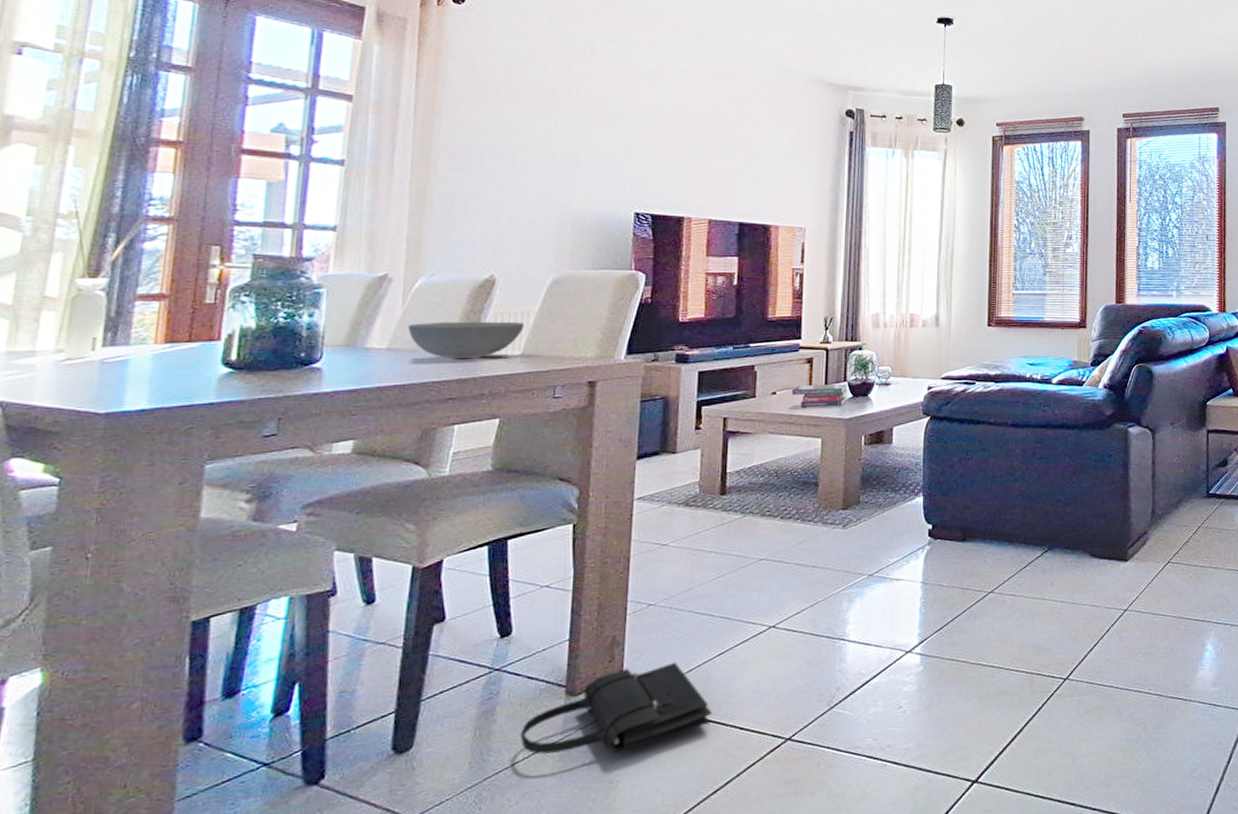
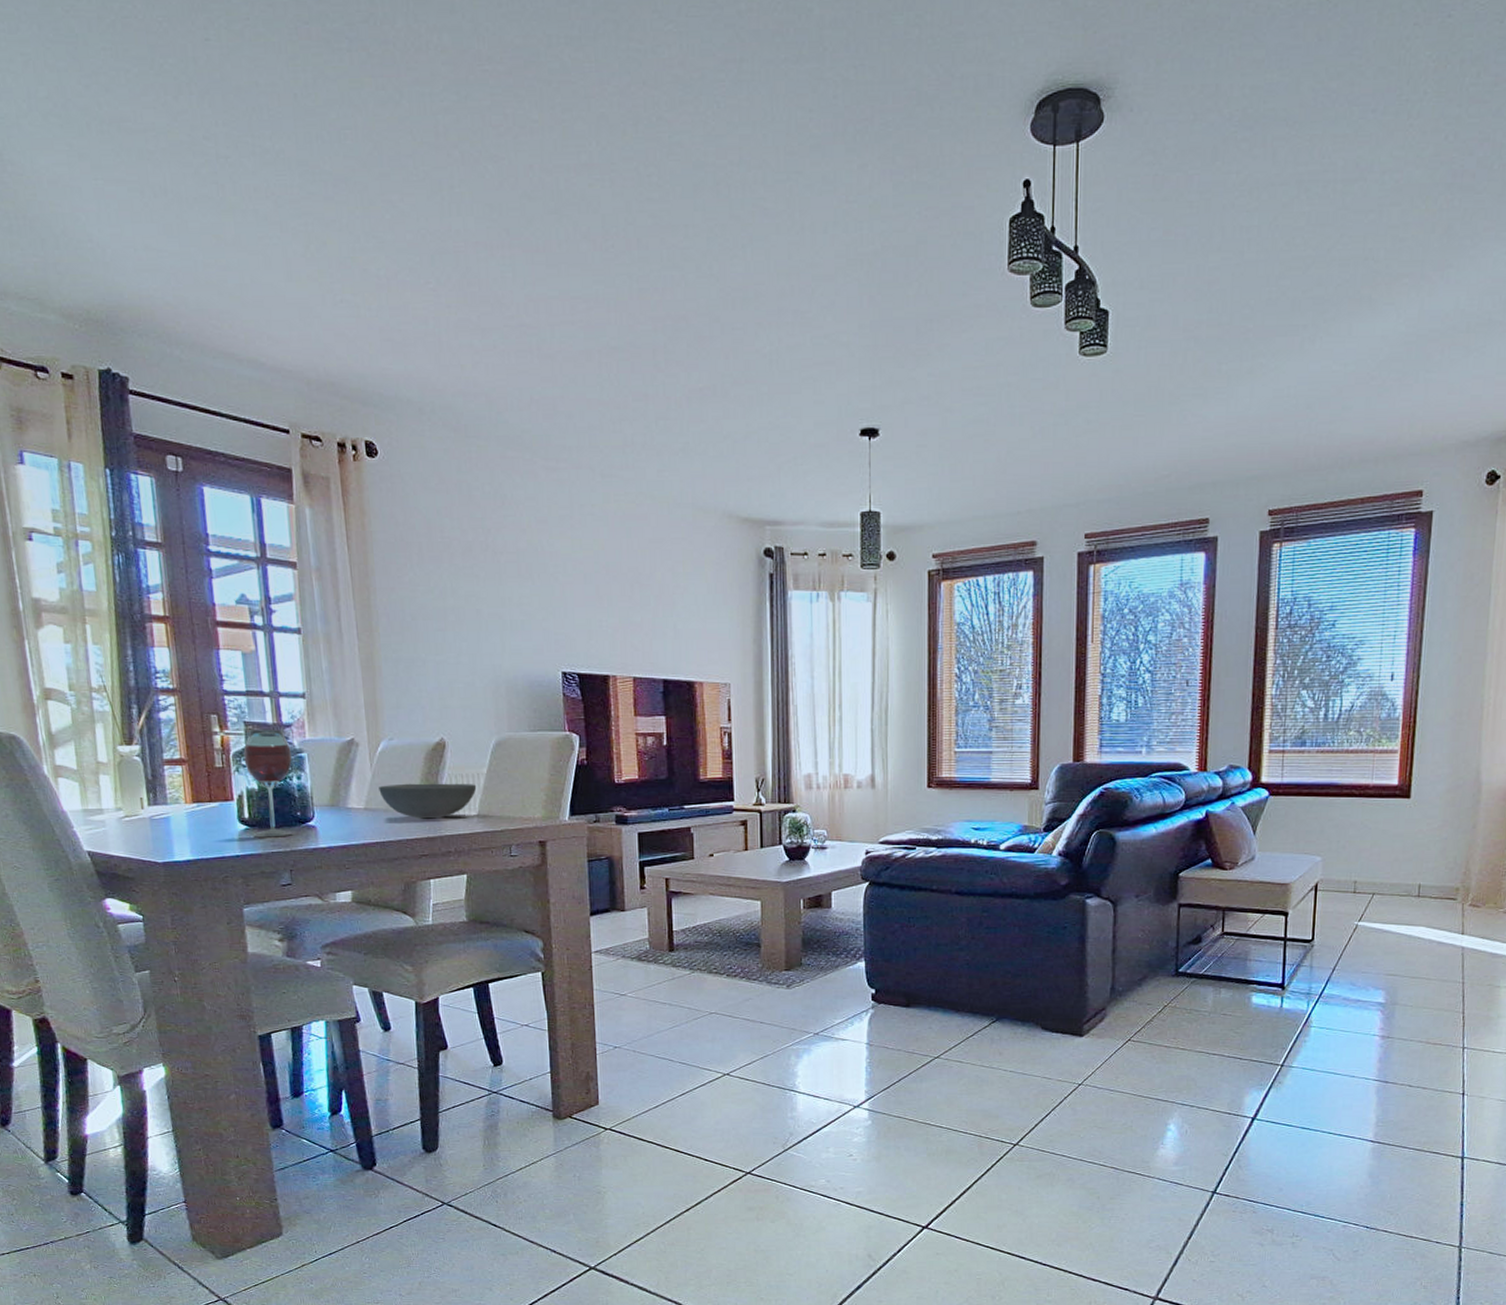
wineglass: none [237,263,307,382] -> present [243,729,293,837]
handbag: present [520,661,713,755] -> none [520,1098,679,1169]
books: present [791,384,848,408] -> none [728,848,784,870]

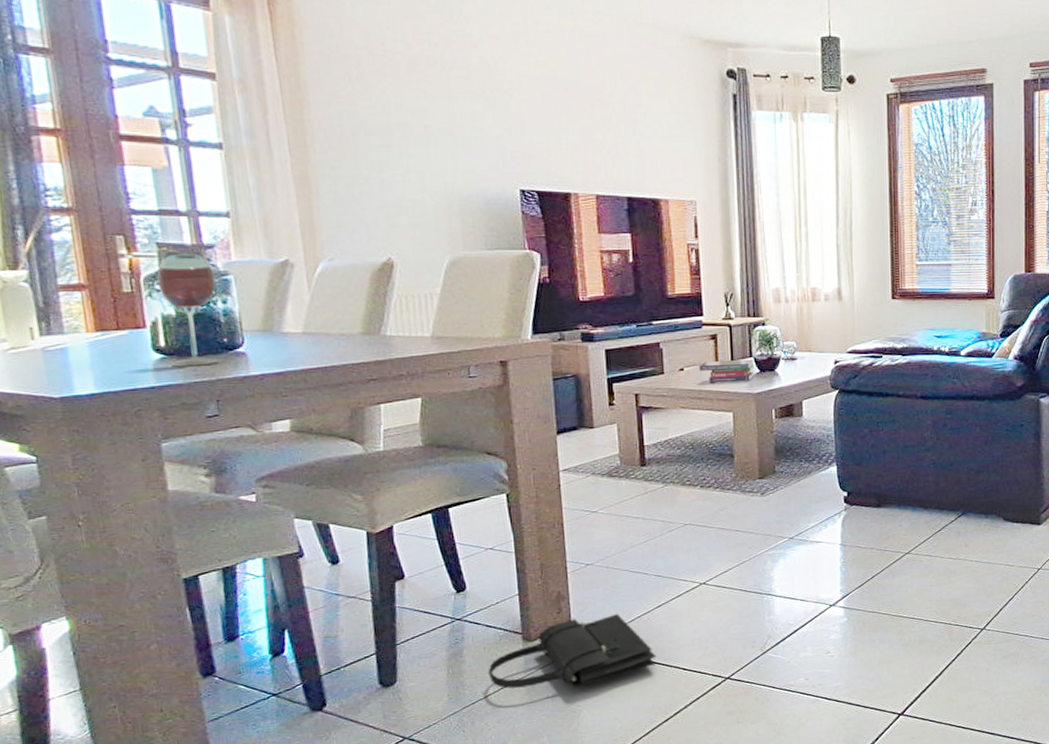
bowl: present [379,783,477,819] -> none [318,304,430,342]
handbag: none [520,1098,679,1169] -> present [488,613,657,689]
books: none [728,848,784,870] -> present [699,360,755,383]

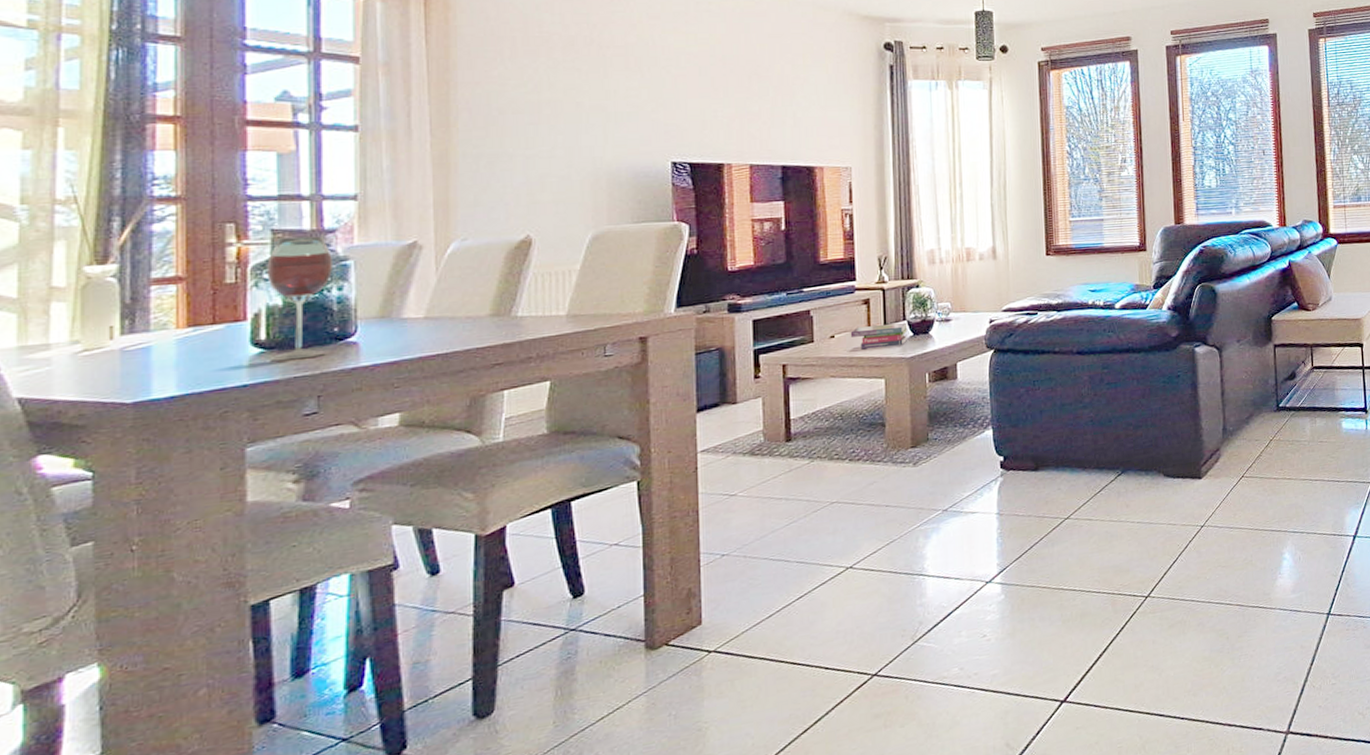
handbag: present [488,613,657,689] -> none [603,608,796,709]

